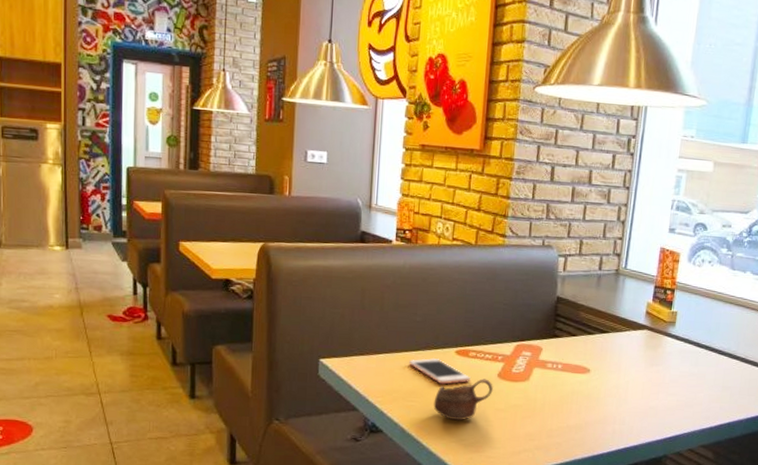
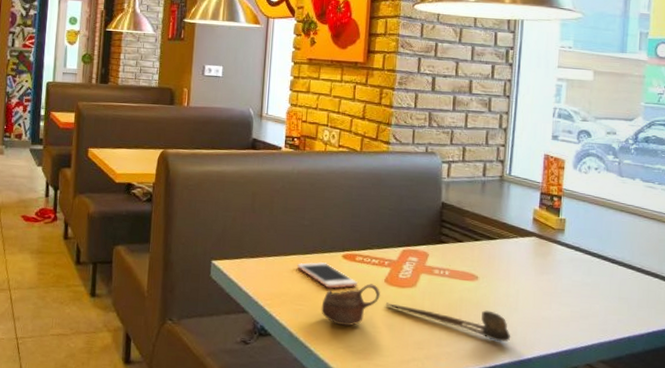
spoon: none [498,397,619,432] -> present [385,302,511,342]

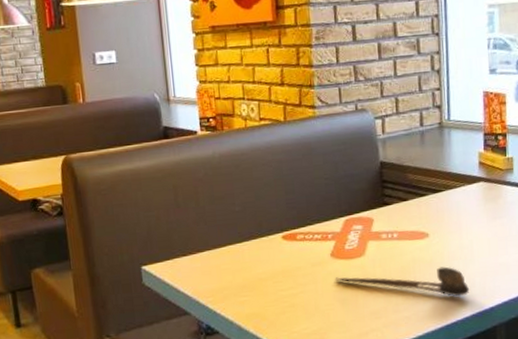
cell phone: present [297,261,358,289] -> none [235,247,302,274]
cup: present [321,284,380,326] -> none [267,260,328,310]

